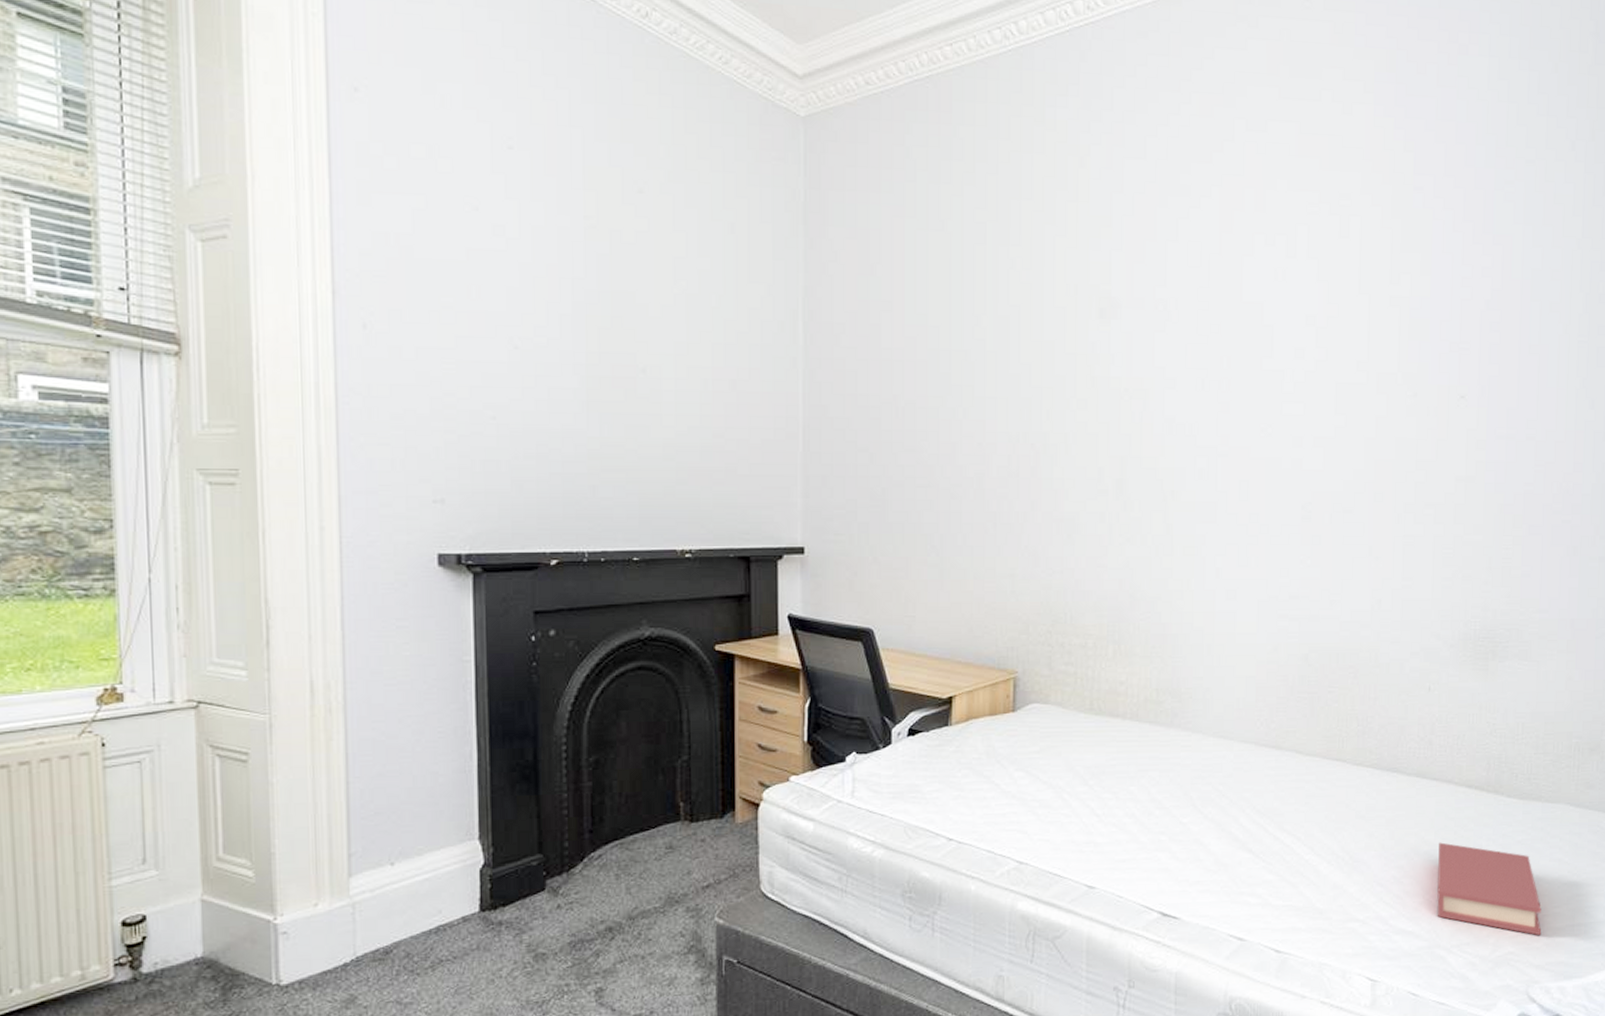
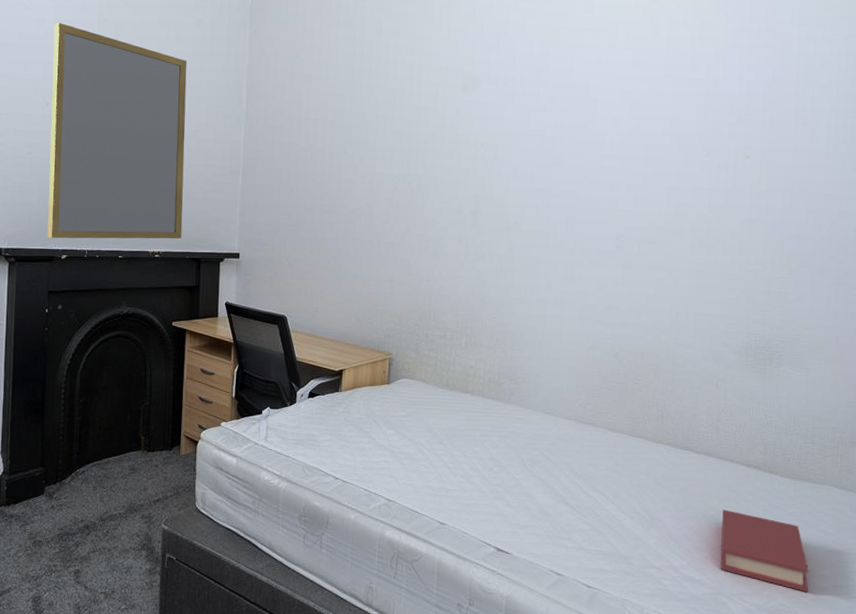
home mirror: none [519,230,722,537] -> present [47,23,187,239]

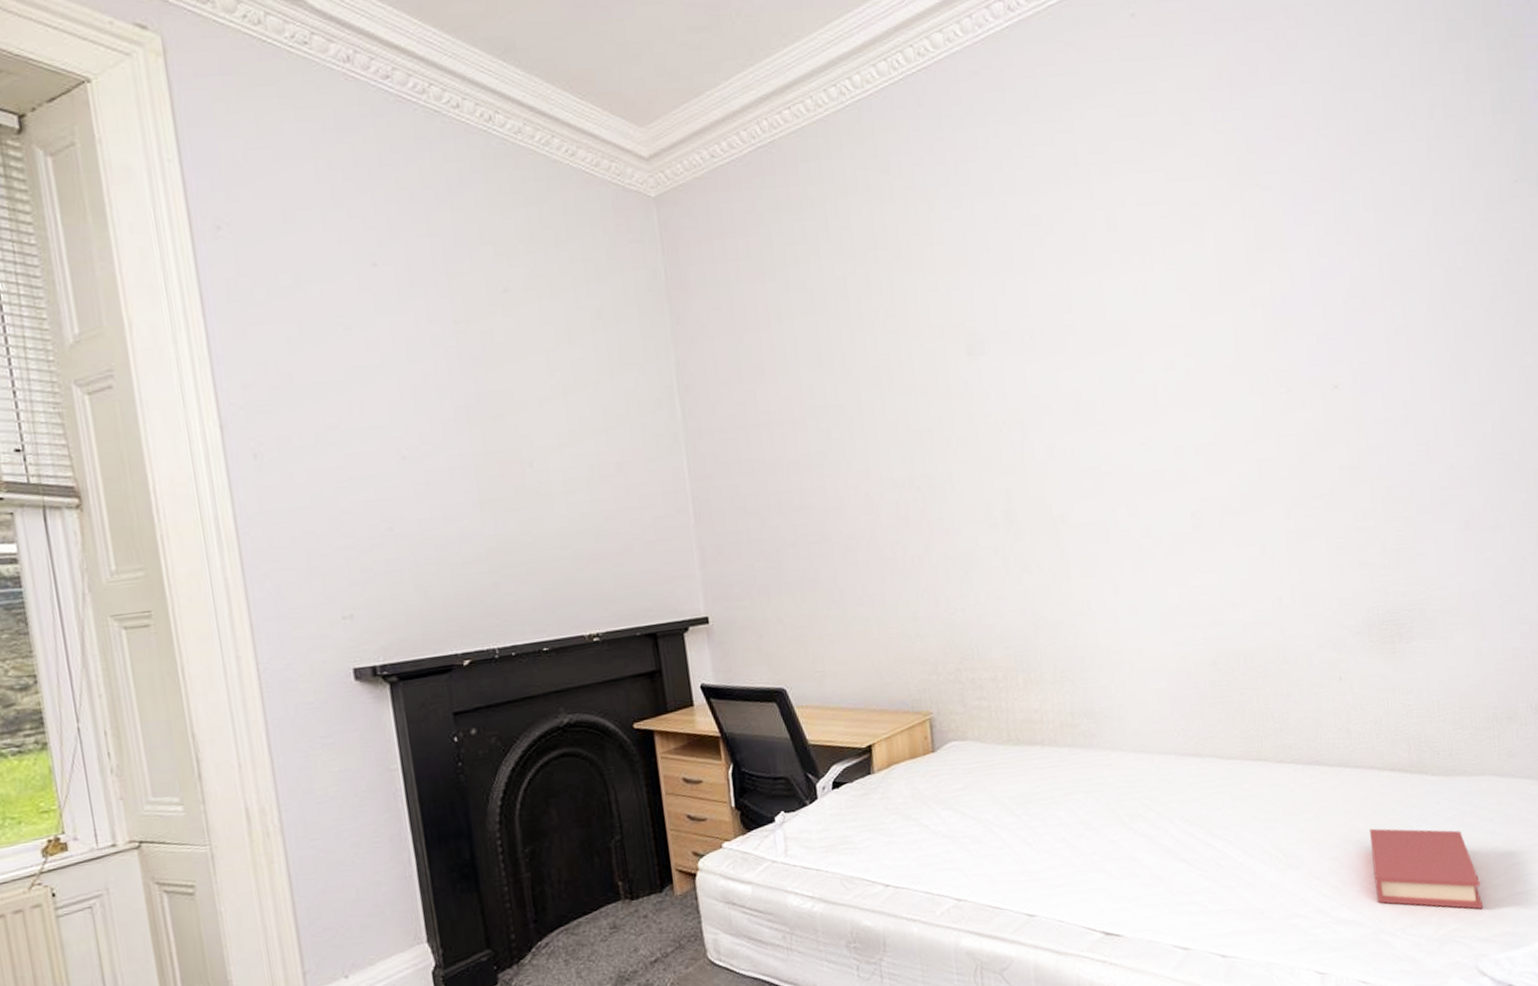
home mirror: present [47,23,187,239] -> none [392,342,626,641]

